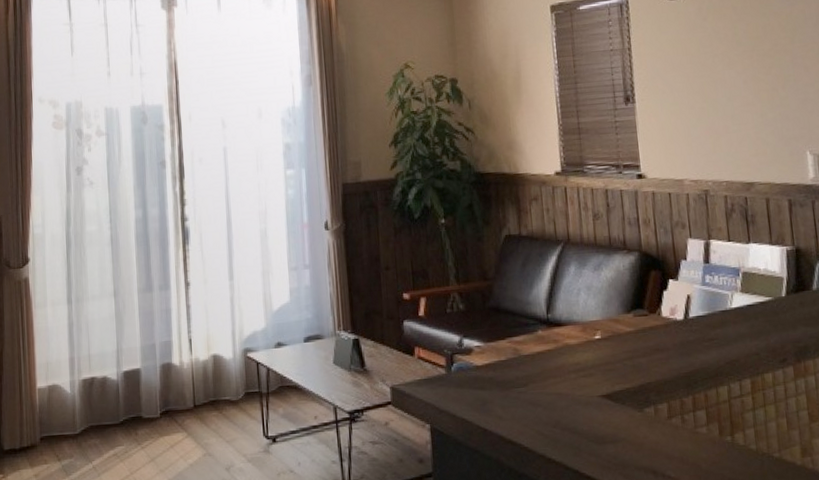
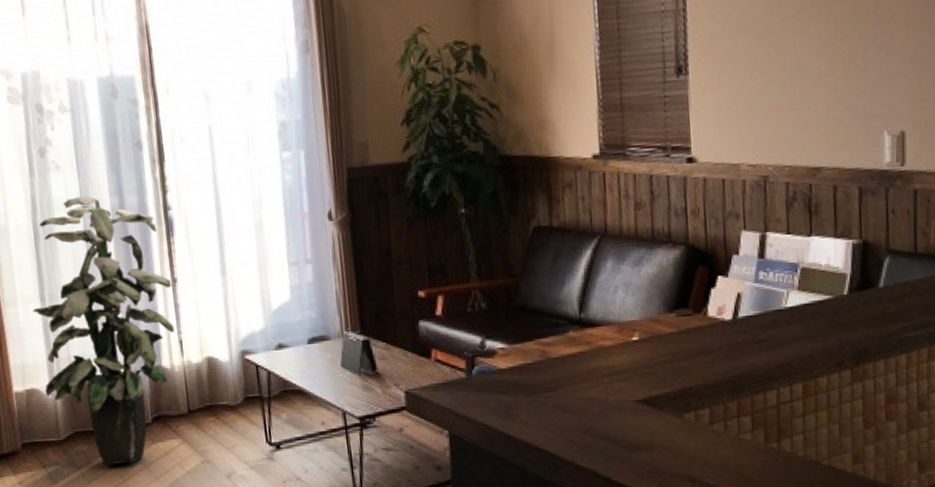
indoor plant: none [60,208,185,459] -> present [32,196,175,466]

